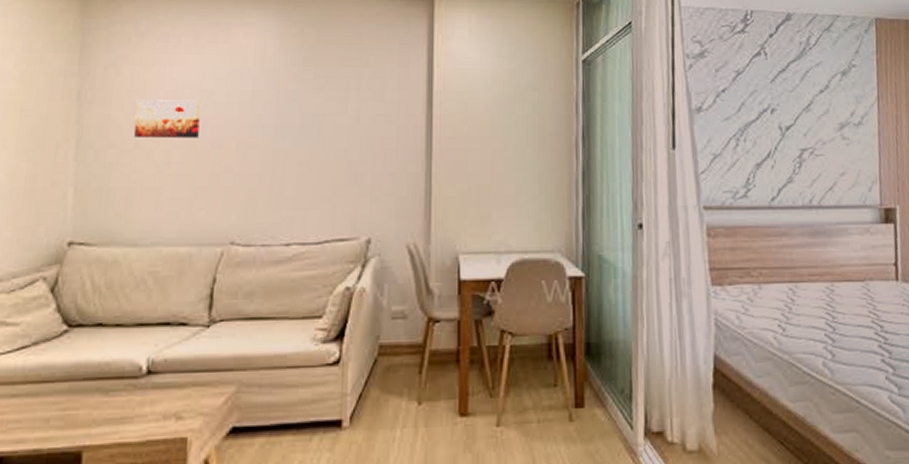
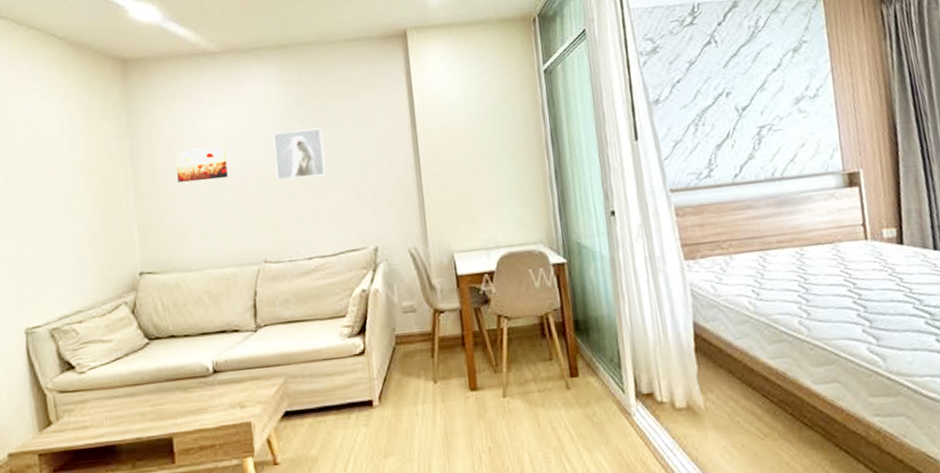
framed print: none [259,93,322,149] -> present [272,128,326,181]

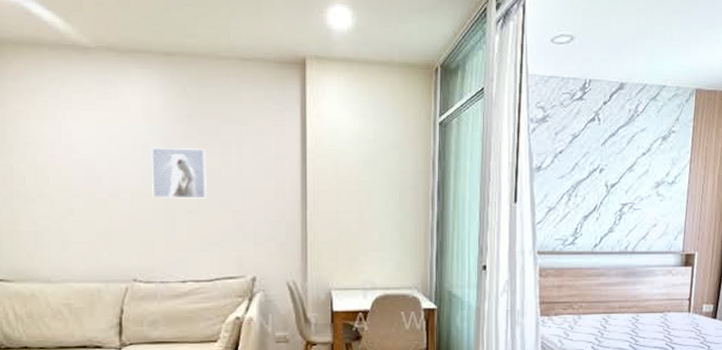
wall art: present [175,146,228,183] -> none [36,152,96,189]

